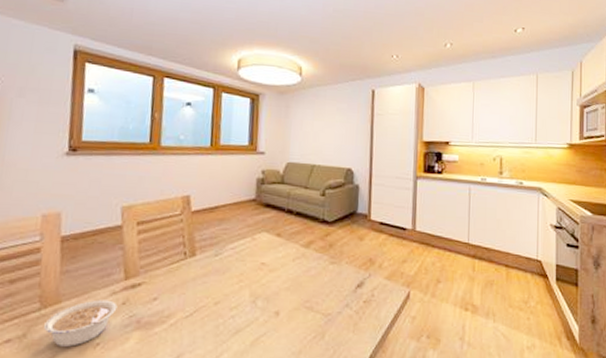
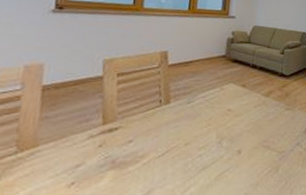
legume: present [43,299,118,347] -> none [18,143,94,187]

